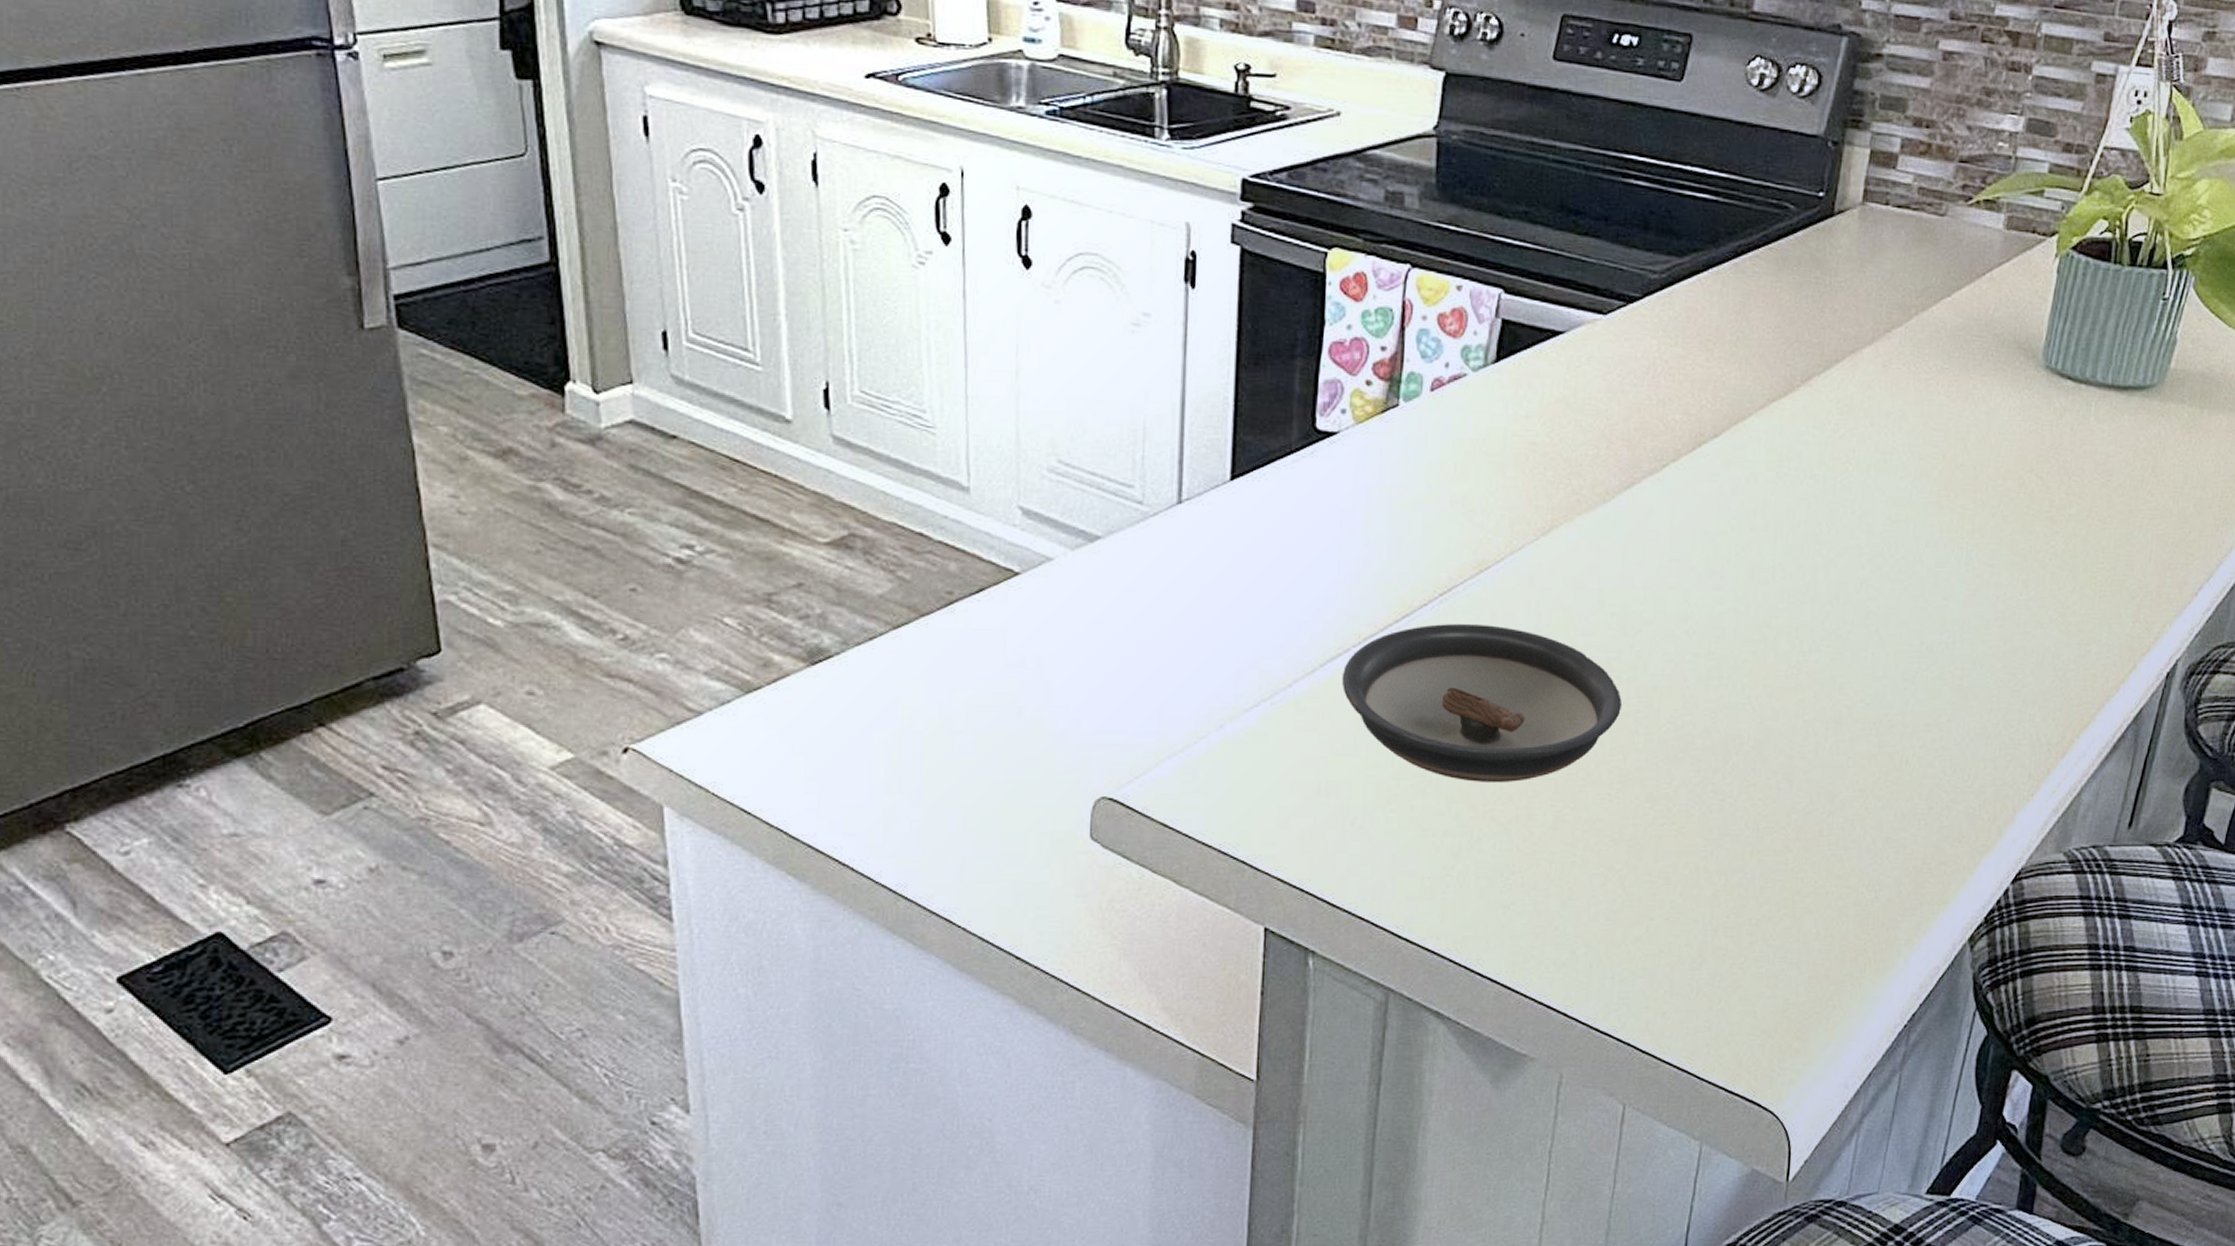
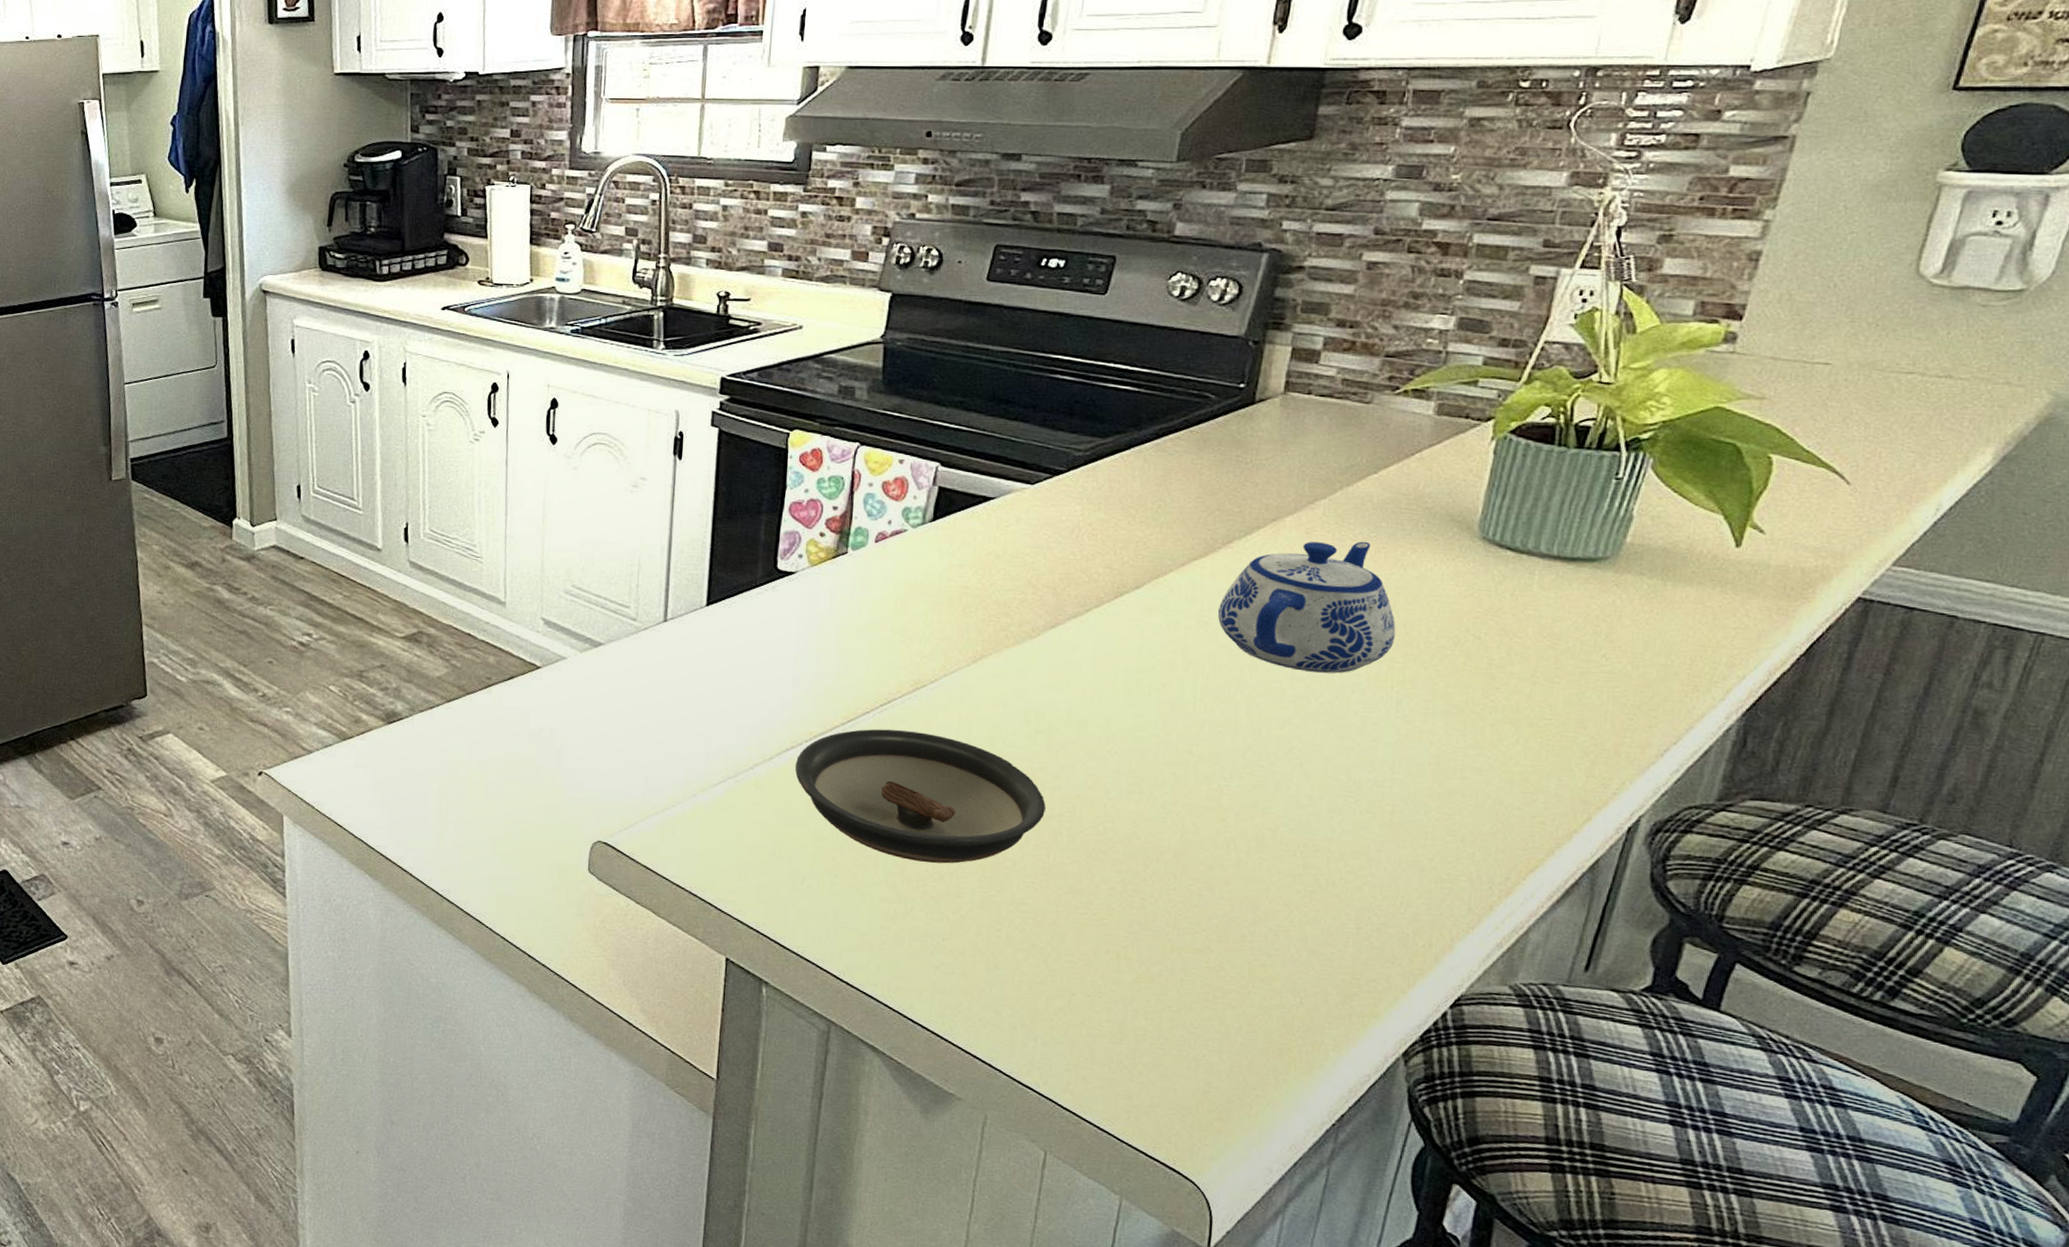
teapot: none [1797,374,1967,527] -> present [1218,541,1396,674]

